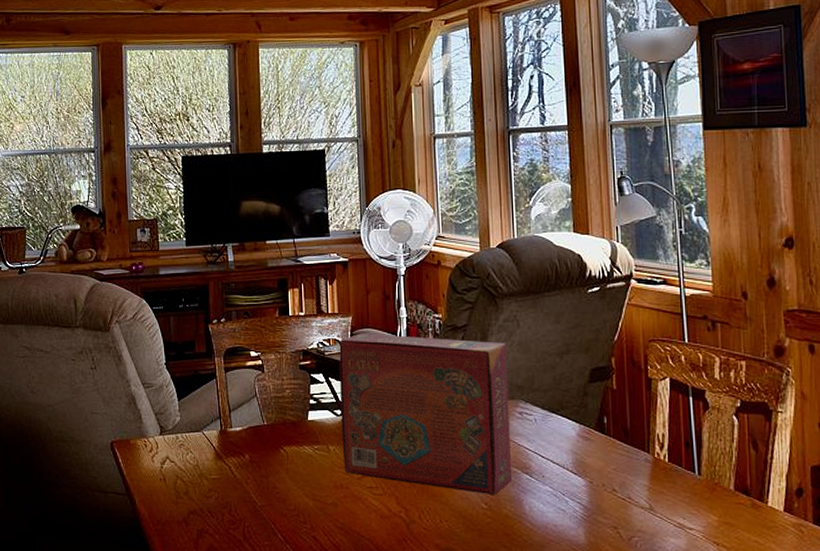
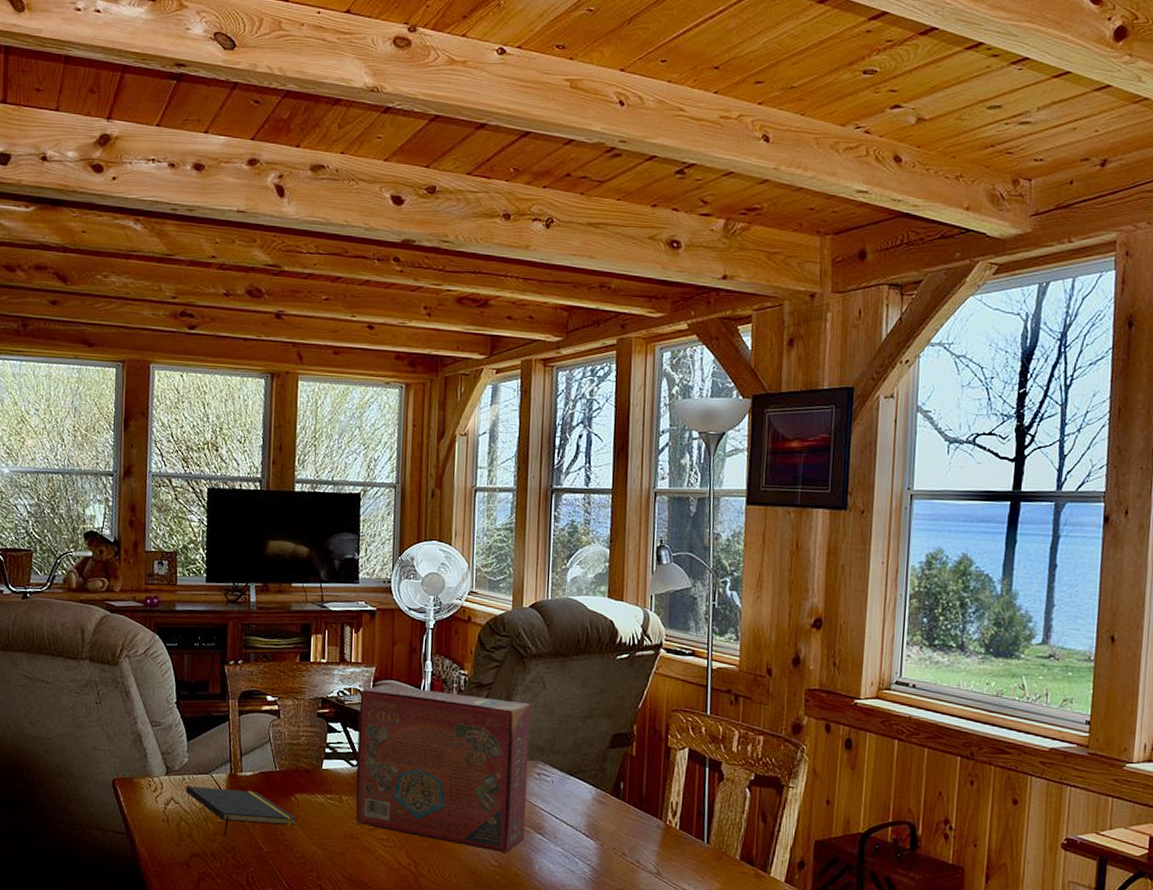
notepad: none [179,444,288,493] -> present [185,786,297,837]

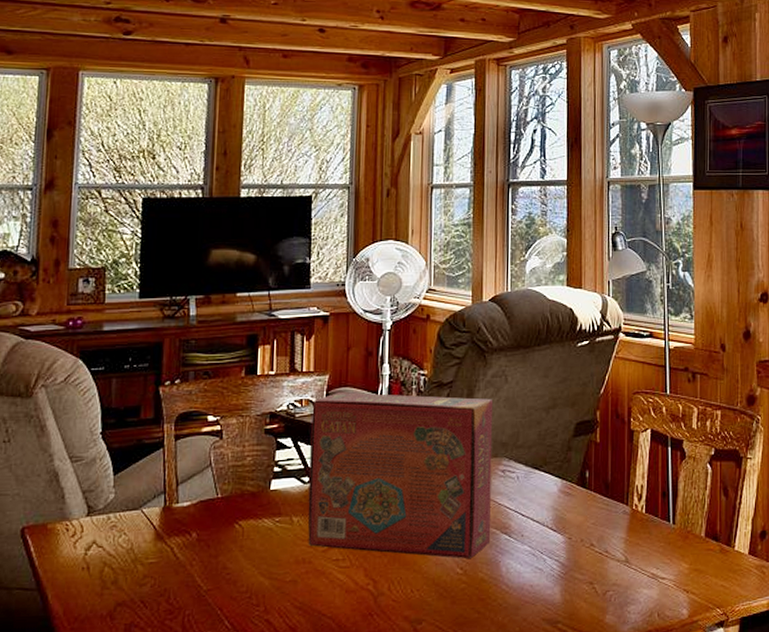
notepad: present [185,786,297,837] -> none [110,523,242,579]

